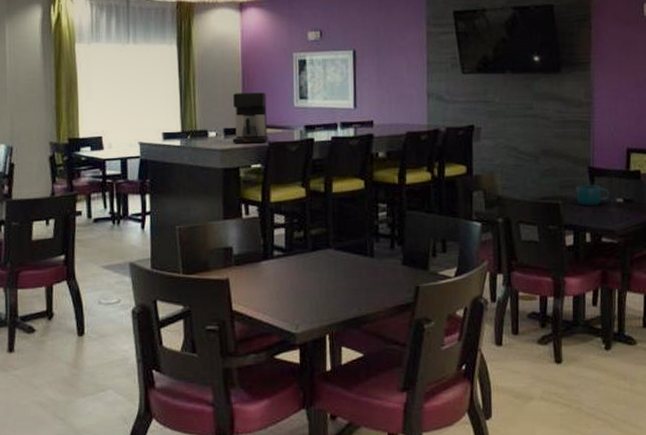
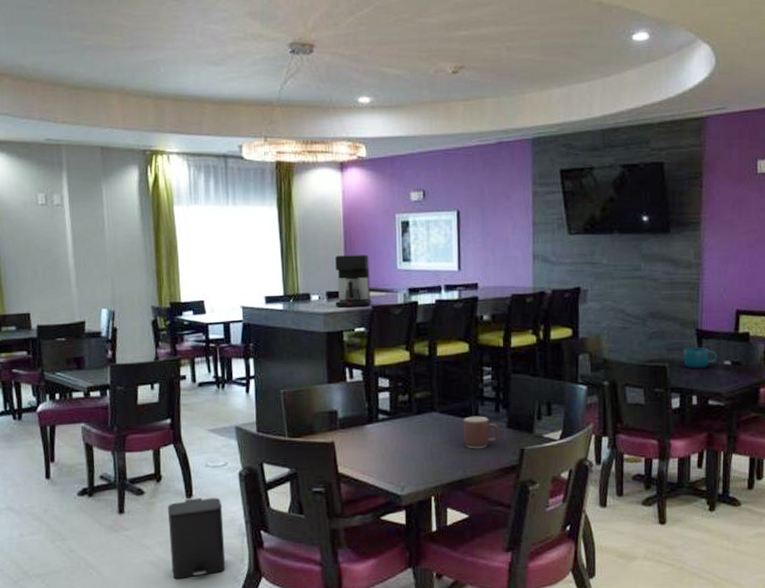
pedal bin: none [58,335,116,421] -> present [167,497,226,580]
mug: none [358,253,394,287] -> present [462,416,499,449]

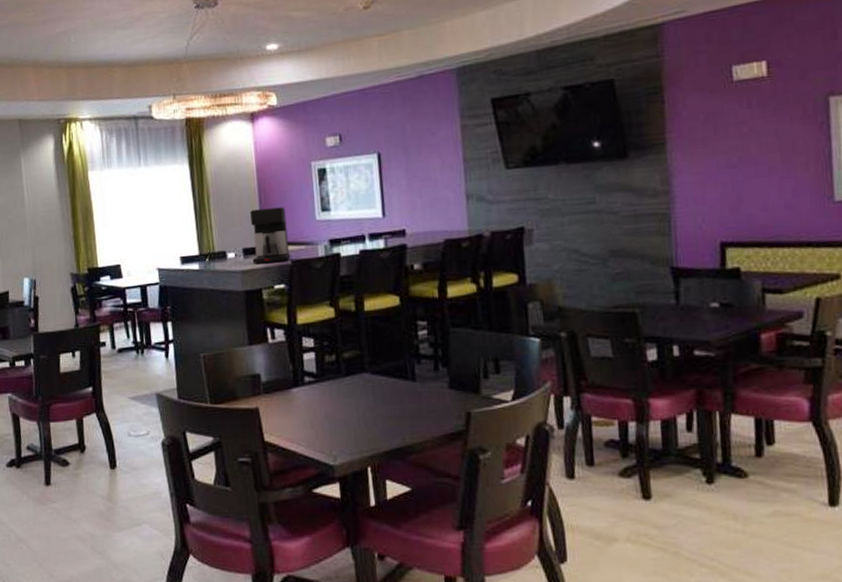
pedal bin: present [167,497,226,580] -> none [92,468,152,555]
mug: present [462,416,499,449] -> none [397,376,441,414]
cup: present [683,346,717,369] -> none [656,287,700,314]

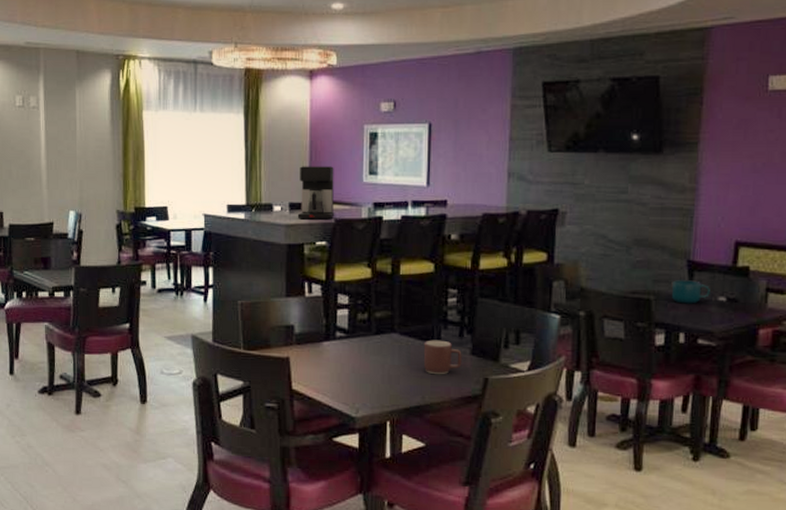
mug: none [397,376,441,414] -> present [423,340,462,375]
cup: none [656,287,700,314] -> present [671,279,710,304]

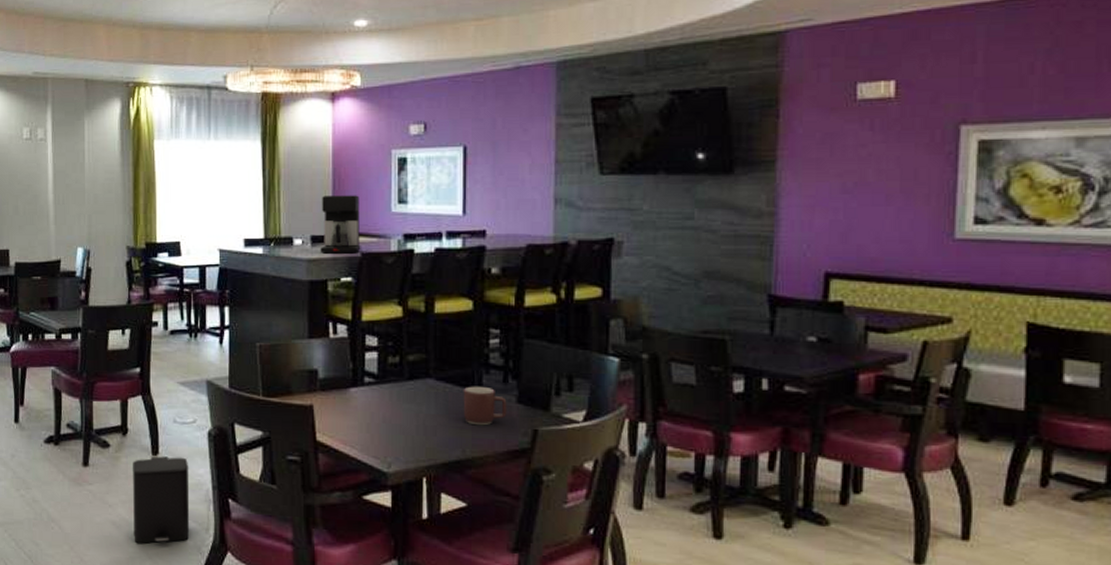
pedal bin: none [121,404,176,485] -> present [132,456,190,544]
cup: present [671,279,710,304] -> none [750,316,797,345]

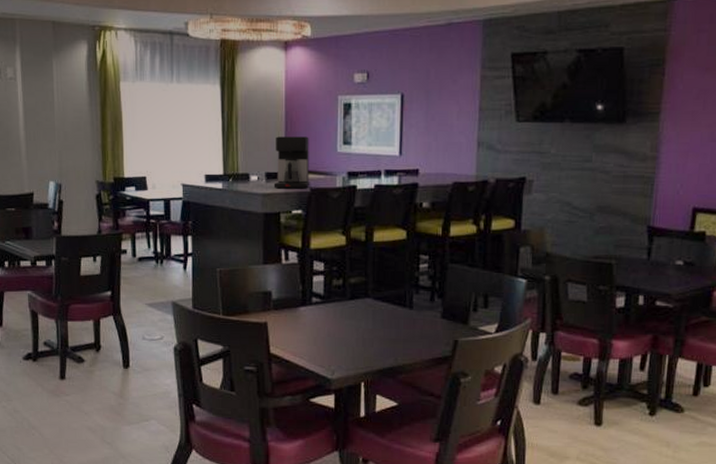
pedal bin: present [132,456,190,544] -> none [105,369,159,446]
mug: present [463,386,507,426] -> none [396,304,433,338]

